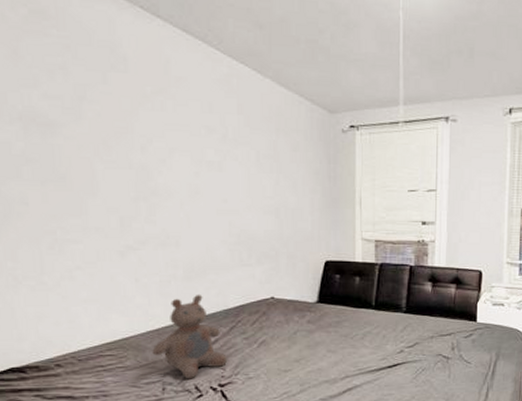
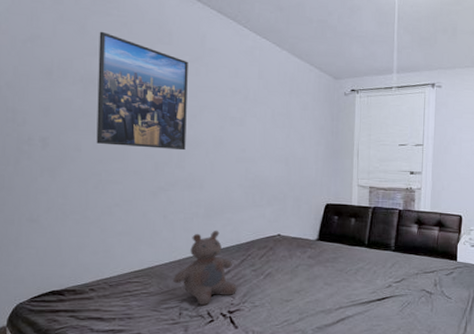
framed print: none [36,56,155,202] -> present [96,31,188,151]

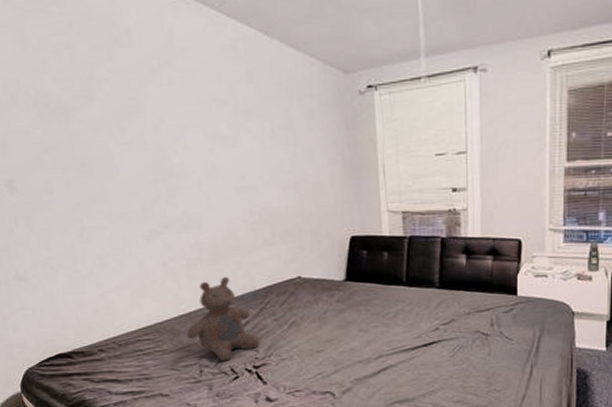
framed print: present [96,31,188,151] -> none [42,37,174,184]

